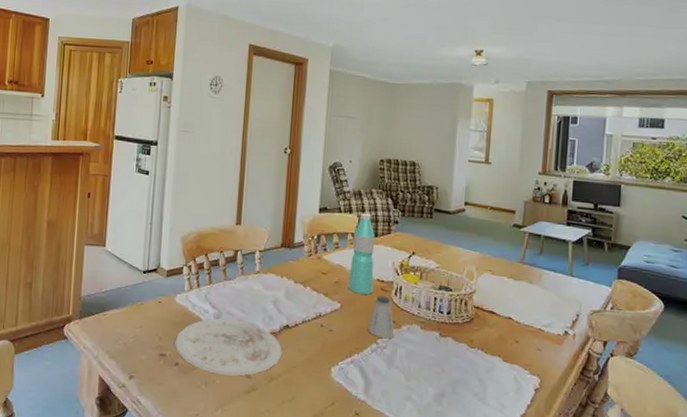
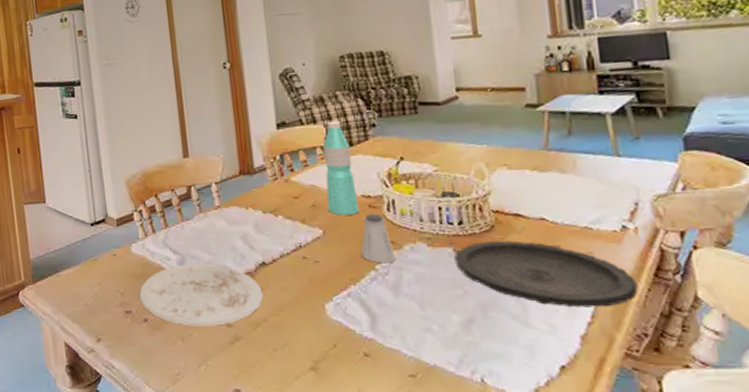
plate: none [439,330,568,395] -> present [454,240,638,308]

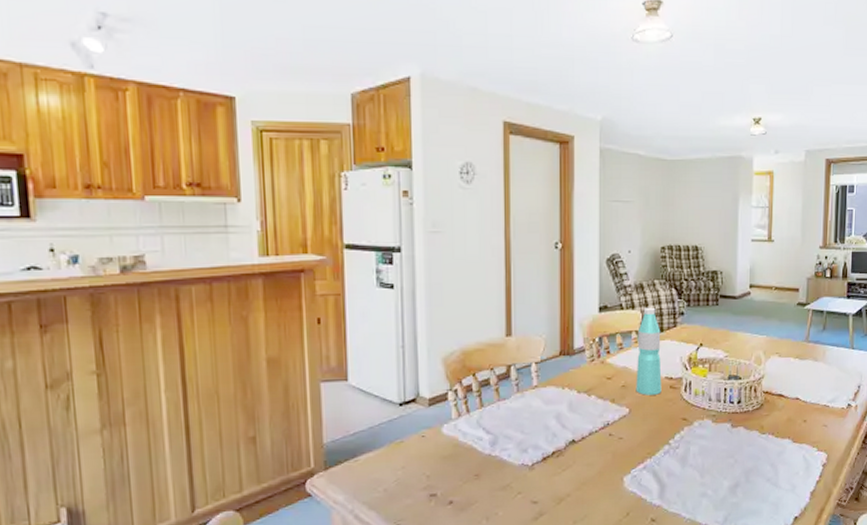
plate: present [139,263,264,326] -> none [446,442,570,506]
saltshaker: present [360,214,396,264] -> none [658,394,687,438]
plate: present [454,240,638,308] -> none [731,416,852,470]

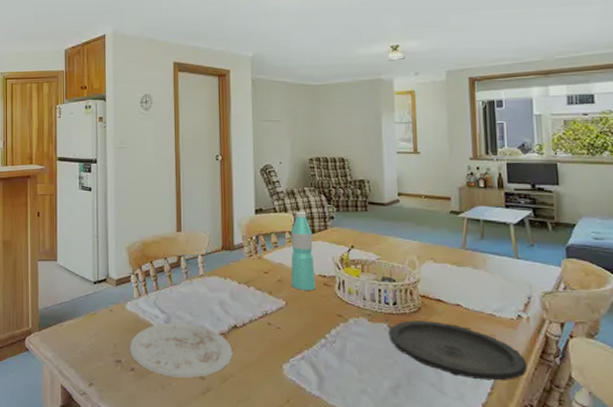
plate: none [446,442,570,506] -> present [129,323,233,378]
plate: none [731,416,852,470] -> present [388,320,528,381]

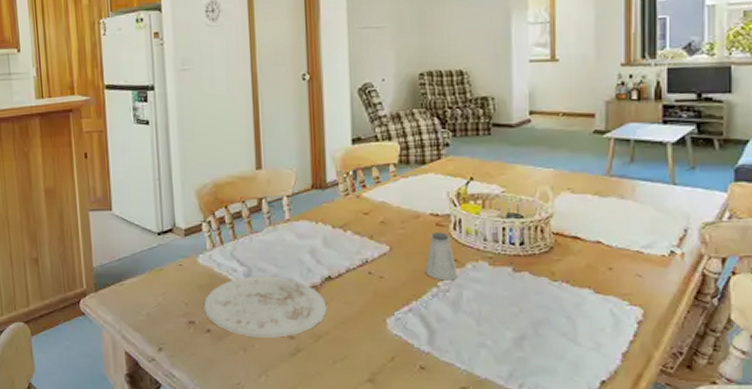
water bottle: present [291,211,316,291] -> none [396,138,426,233]
saltshaker: none [314,291,342,333] -> present [424,232,458,281]
plate: present [388,320,528,381] -> none [513,262,679,327]

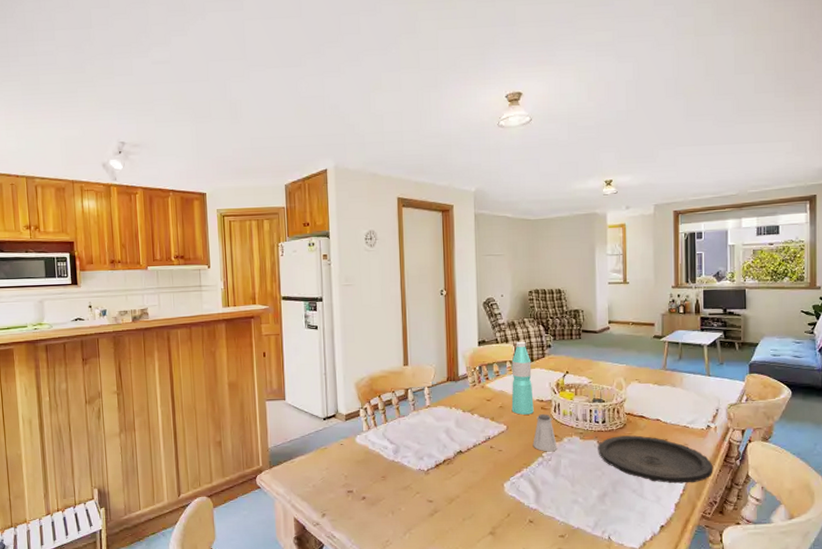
plate: present [203,276,327,338] -> none [360,452,458,502]
water bottle: none [396,138,426,233] -> present [511,341,534,415]
plate: none [513,262,679,327] -> present [598,435,713,484]

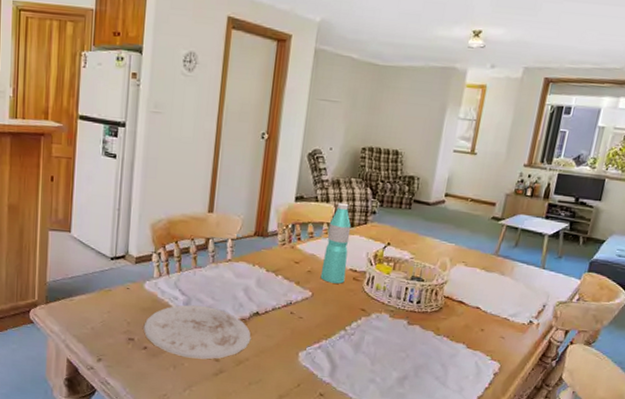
plate: none [360,452,458,502] -> present [143,305,251,360]
saltshaker: present [532,414,557,452] -> none [337,285,364,326]
plate: present [598,435,713,484] -> none [406,319,527,378]

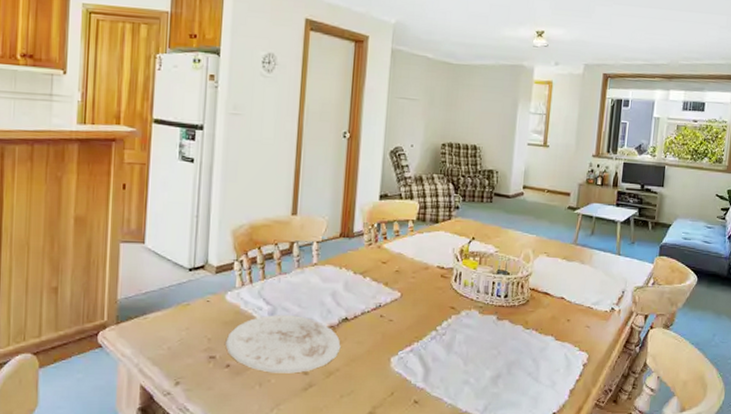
water bottle: present [320,202,351,284] -> none [408,199,436,282]

